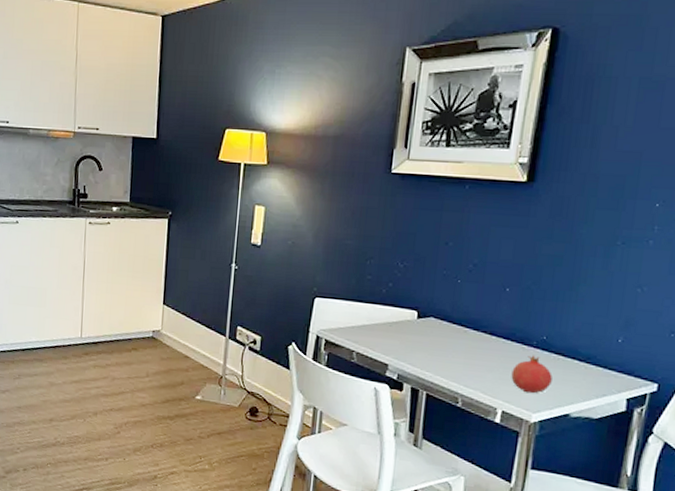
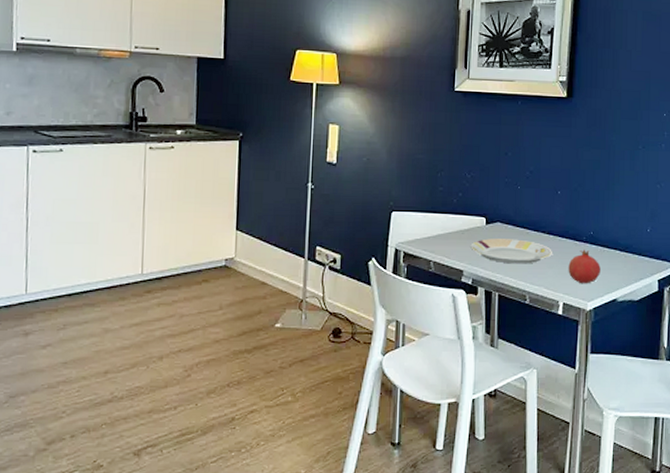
plate: none [398,333,494,365] -> present [470,238,552,264]

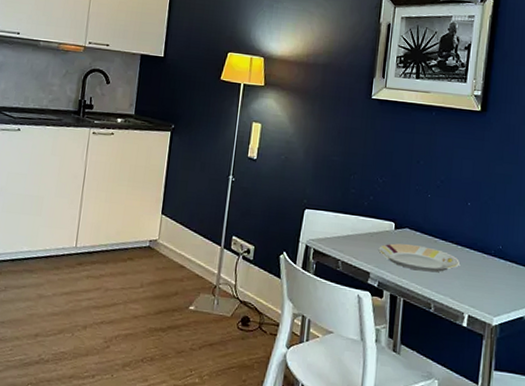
fruit: present [568,249,601,284] -> none [475,263,508,299]

